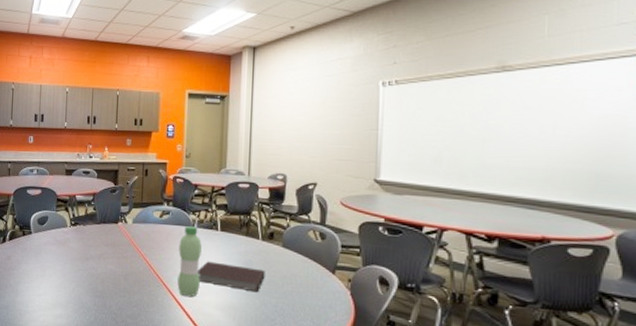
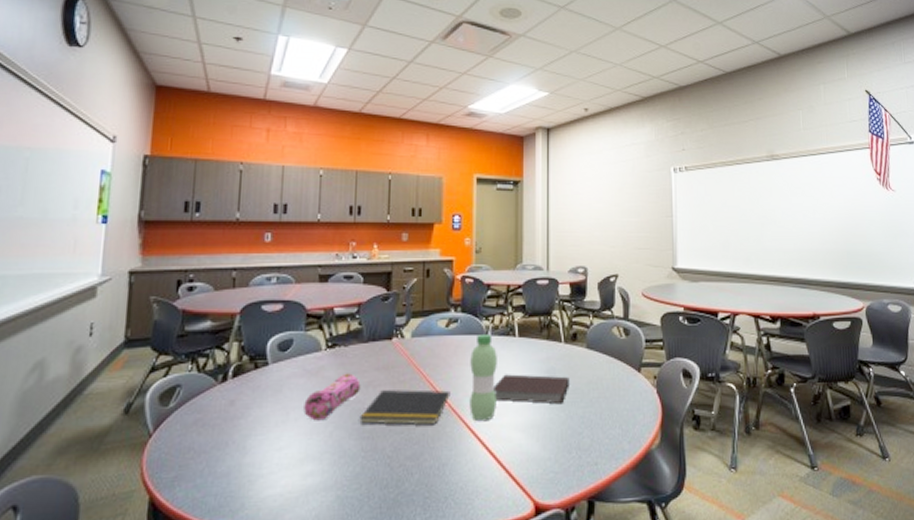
pencil case: none [55,246,95,279] -> present [304,373,361,421]
notepad: none [93,262,162,294] -> present [359,390,451,425]

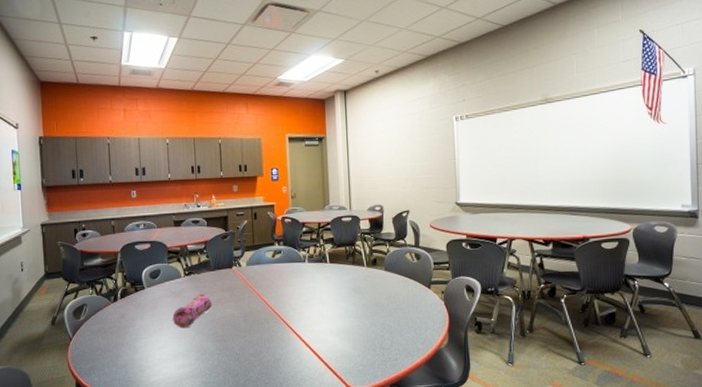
notepad: present [359,390,451,425] -> none [213,305,279,331]
water bottle: present [469,333,497,422] -> none [292,261,315,328]
notebook: present [494,374,570,405] -> none [312,292,372,315]

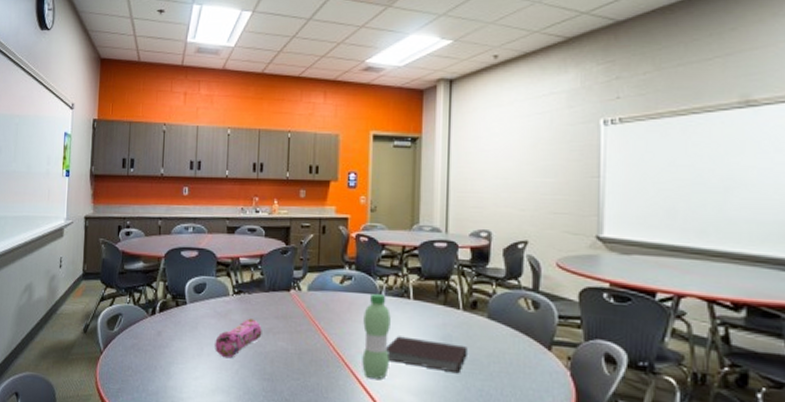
water bottle: none [292,261,315,328] -> present [362,293,391,380]
notebook: none [312,292,372,315] -> present [386,336,468,374]

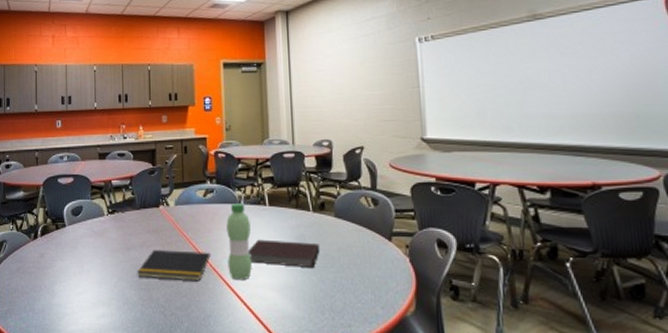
pencil case: present [215,318,262,359] -> none [94,235,136,273]
notepad: none [261,338,344,377] -> present [137,250,211,282]

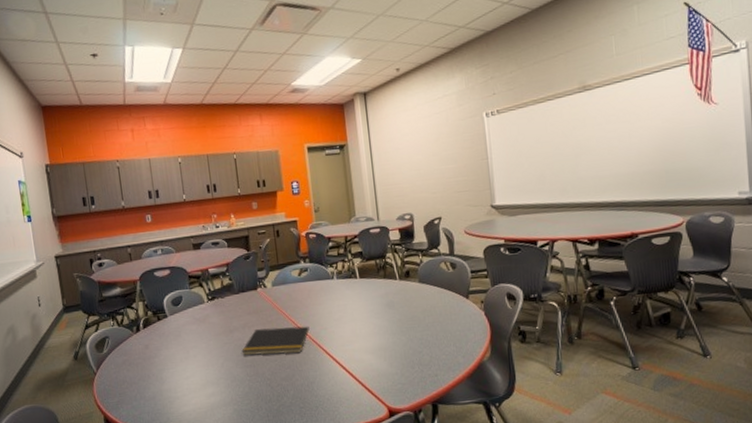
water bottle: present [226,202,252,281] -> none [321,278,348,348]
notebook: present [248,239,320,269] -> none [344,307,408,331]

